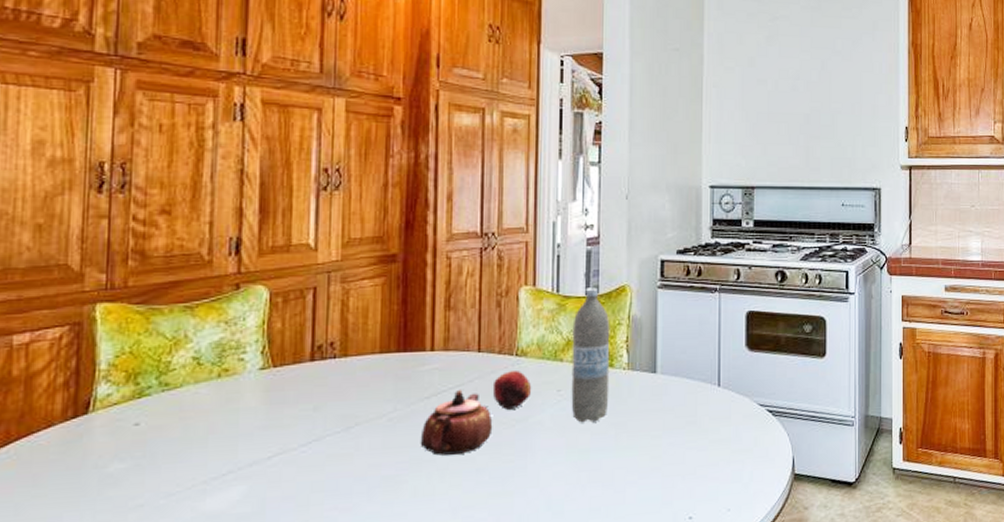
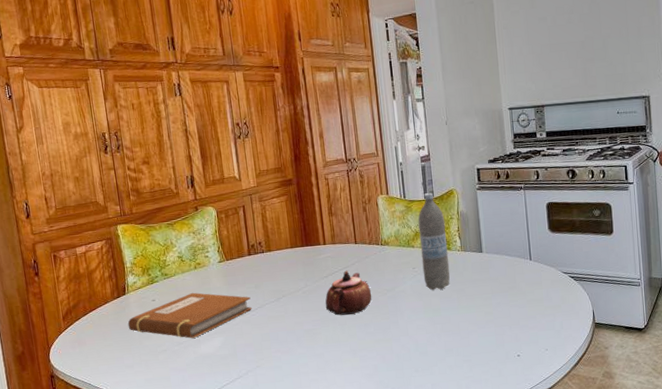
notebook: none [82,413,303,487] -> present [127,292,252,338]
fruit: present [492,371,532,410] -> none [368,255,395,283]

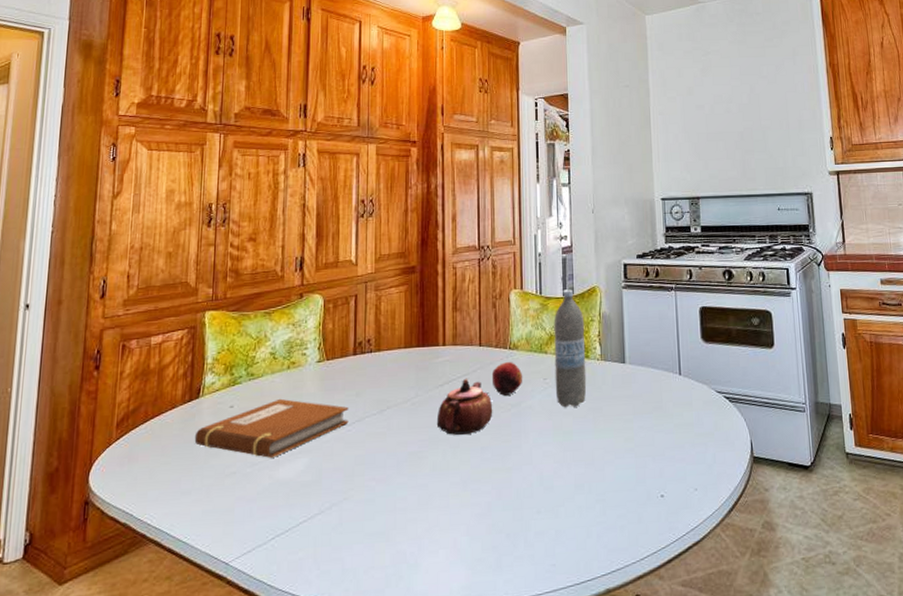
fruit: none [368,255,395,283] -> present [491,362,523,396]

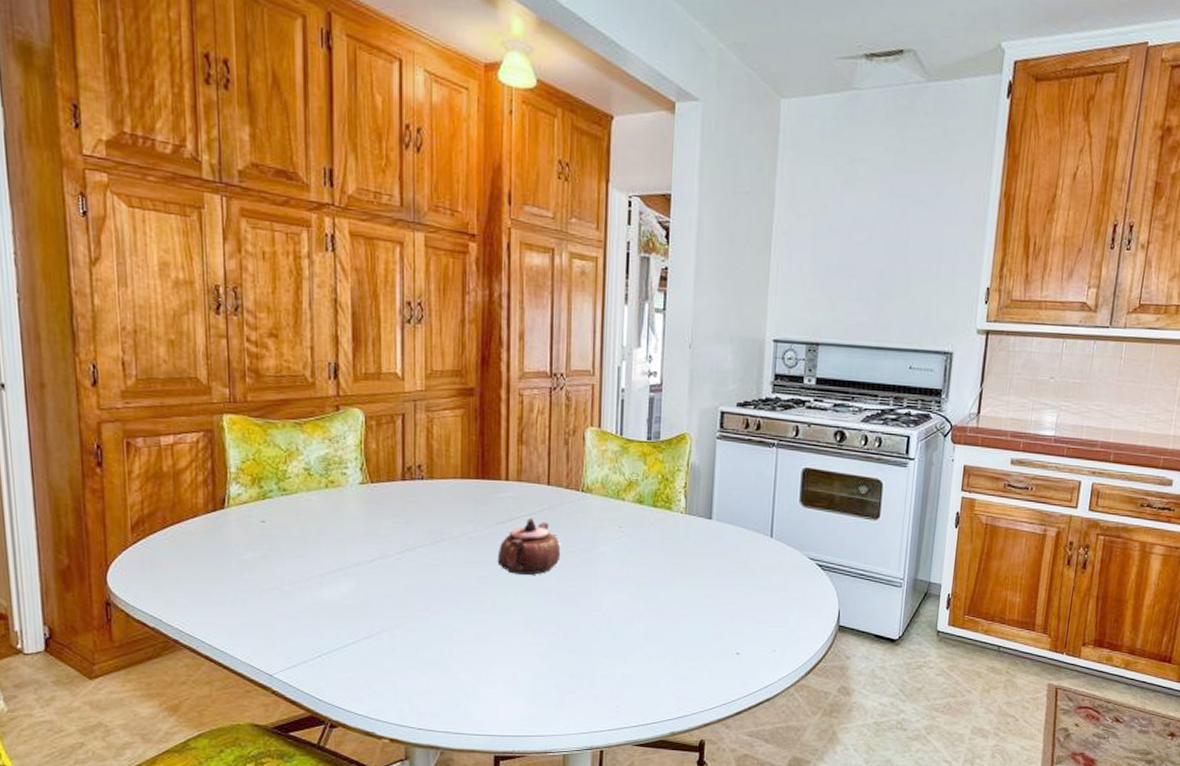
notebook: present [194,398,349,458] -> none [223,518,398,578]
fruit: present [491,362,523,396] -> none [560,505,596,540]
water bottle: present [554,289,587,408] -> none [631,433,670,559]

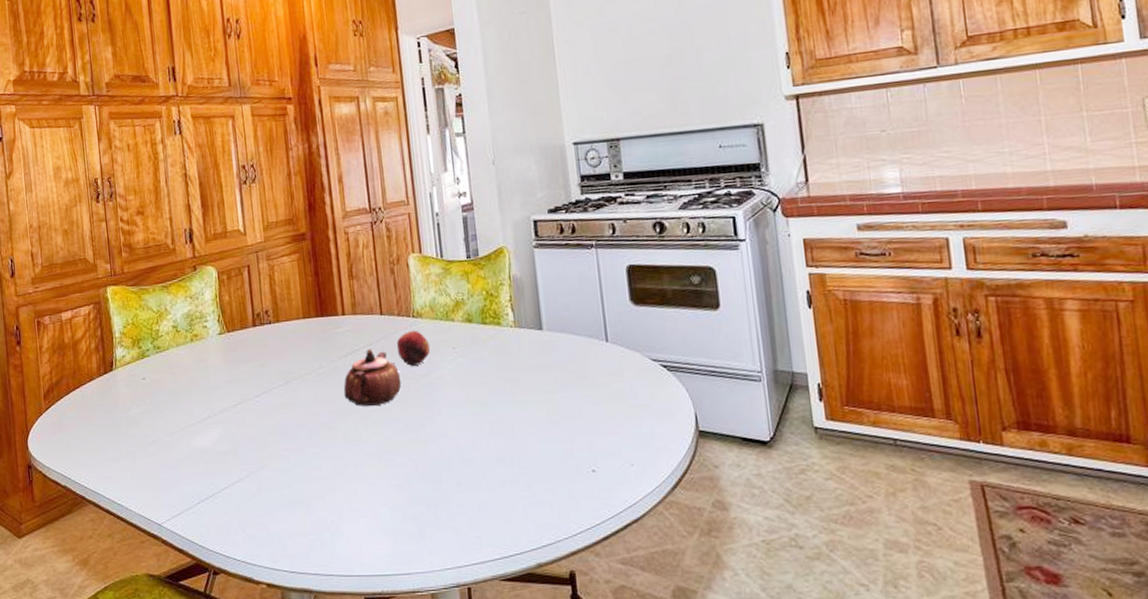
fruit: none [560,505,596,540] -> present [396,331,431,366]

